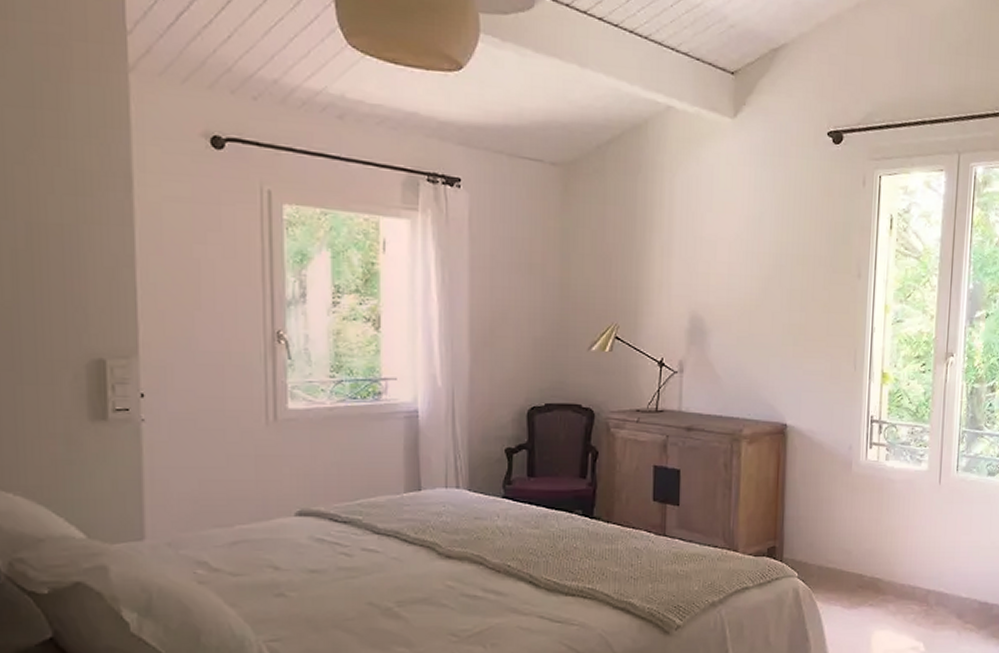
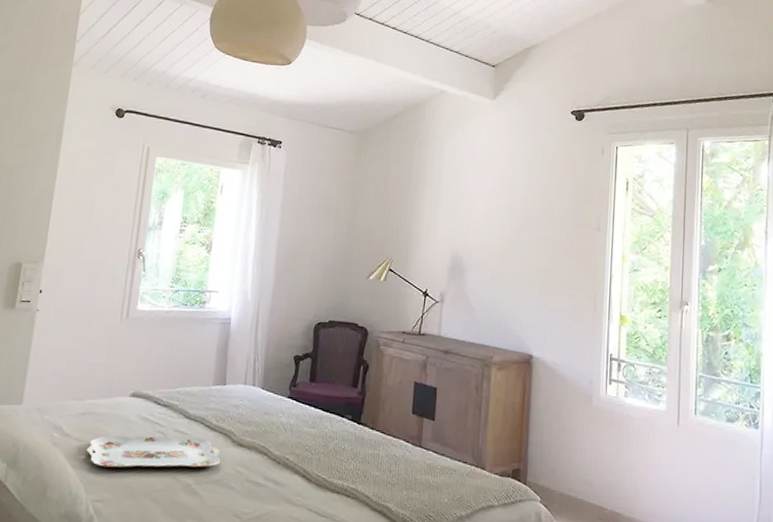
serving tray: none [246,554,426,602] -> present [86,435,221,468]

